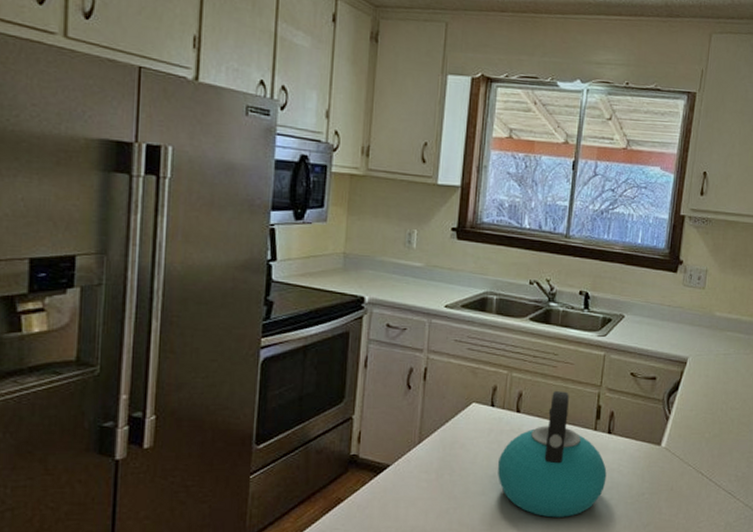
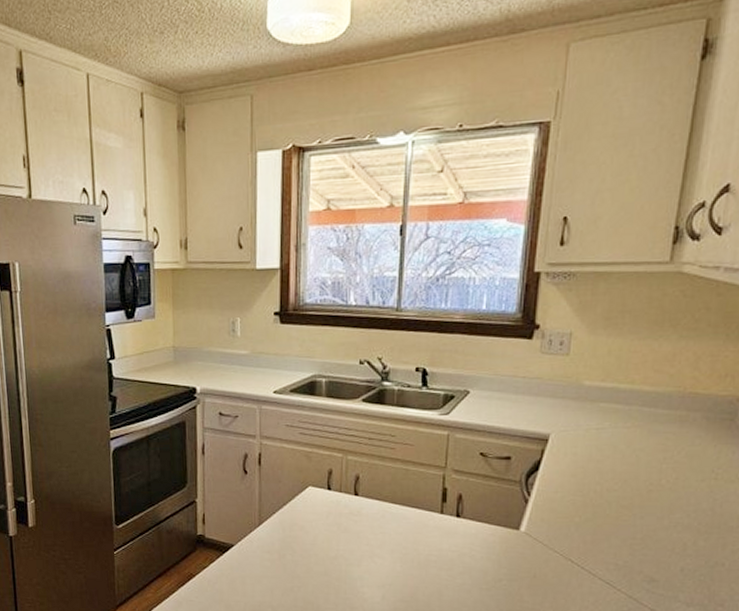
kettle: present [497,391,607,518] -> none [338,474,457,600]

